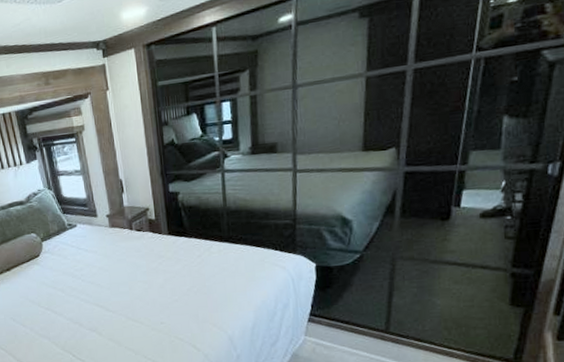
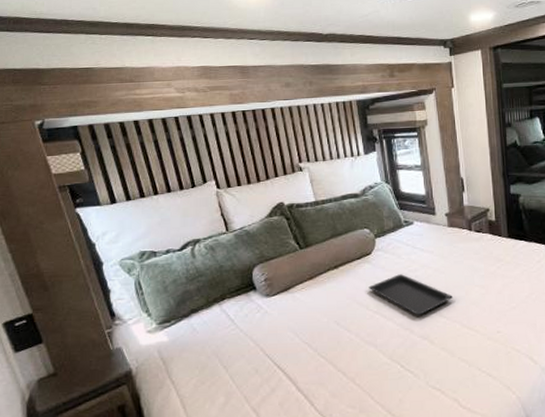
serving tray: none [39,273,118,310] -> present [368,274,453,315]

